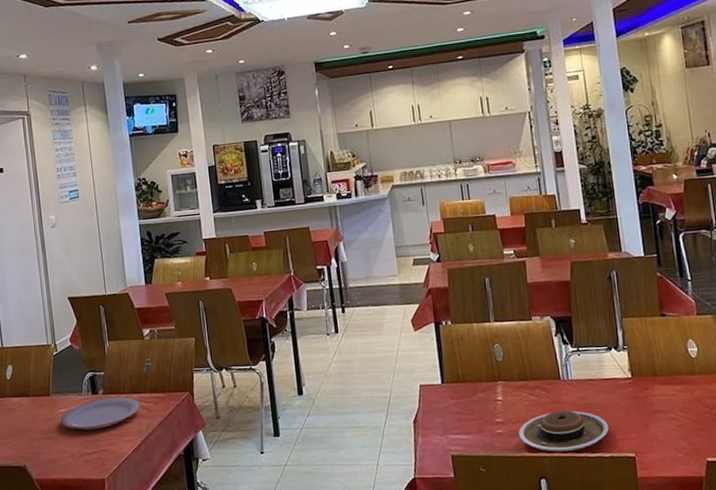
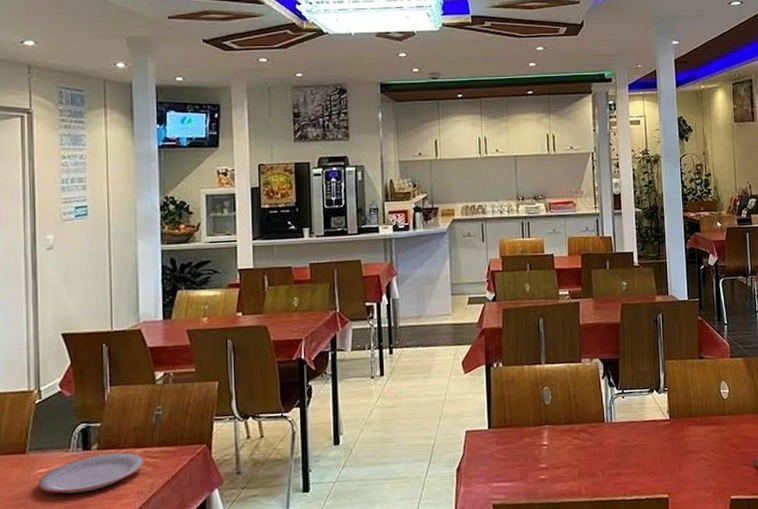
plate: present [519,410,609,452] -> none [561,453,646,497]

